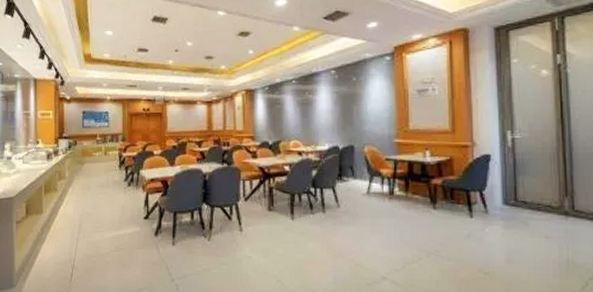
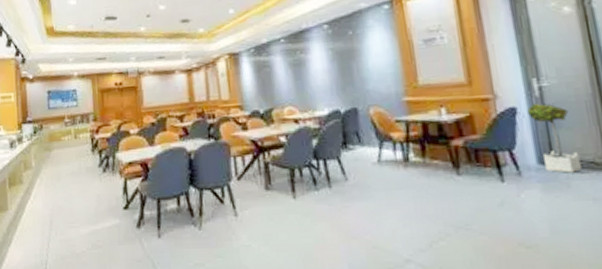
potted tree: none [500,152,539,214] -> present [527,102,582,173]

